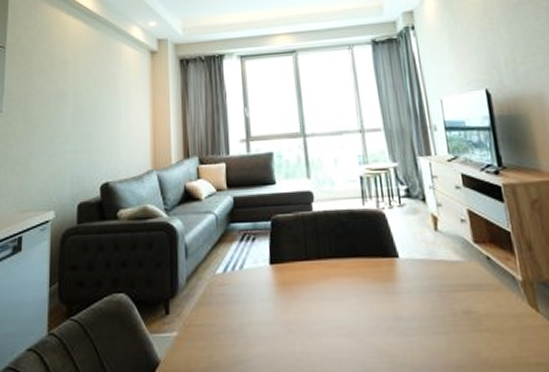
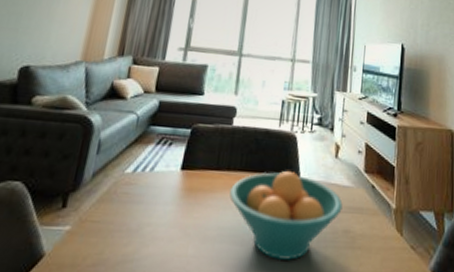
fruit bowl: none [325,251,457,350] -> present [229,170,343,260]

